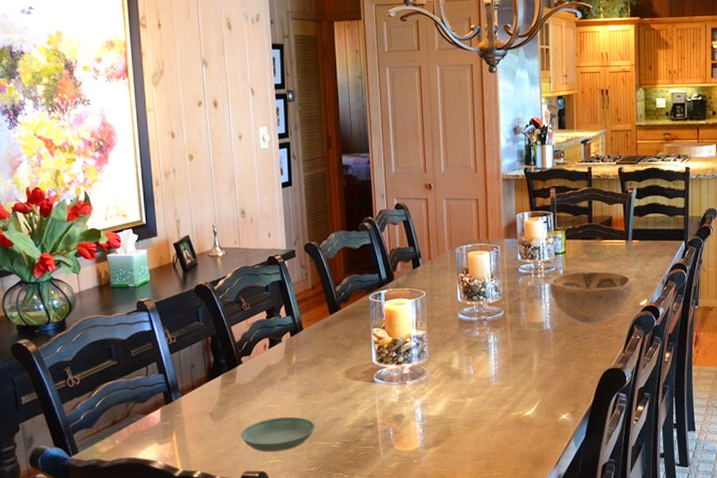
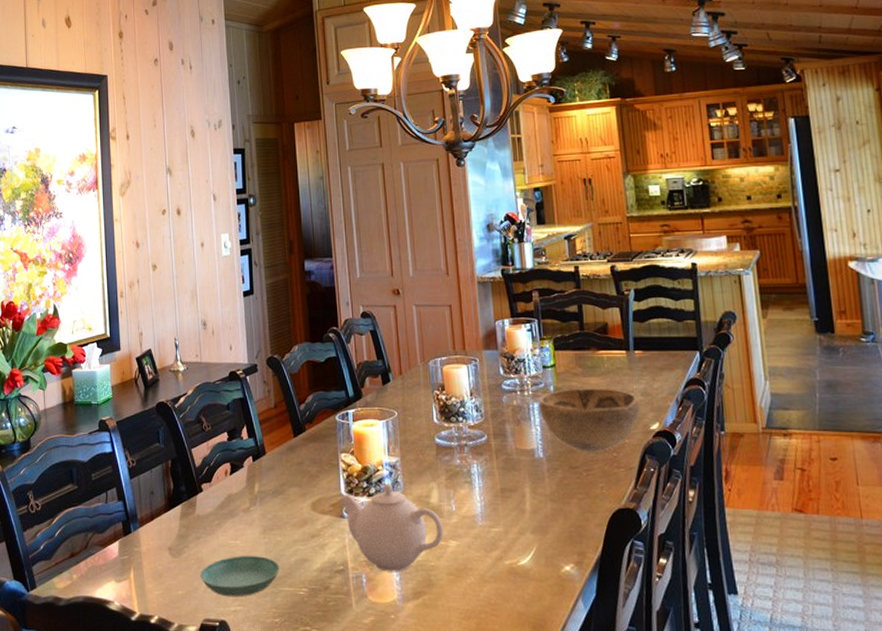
teapot: none [370,353,462,426] -> present [339,484,444,572]

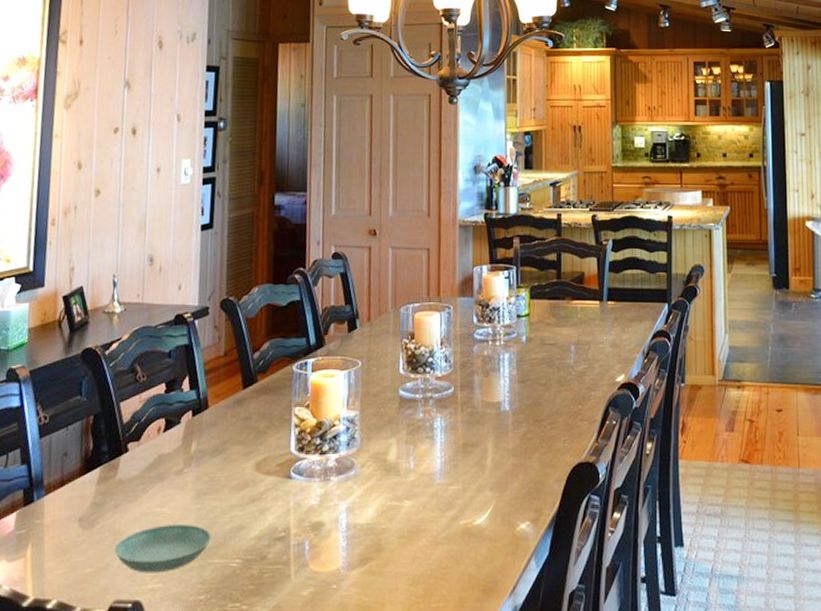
teapot: present [339,484,444,572] -> none [287,440,399,537]
decorative bowl: present [539,388,640,452] -> none [510,338,608,404]

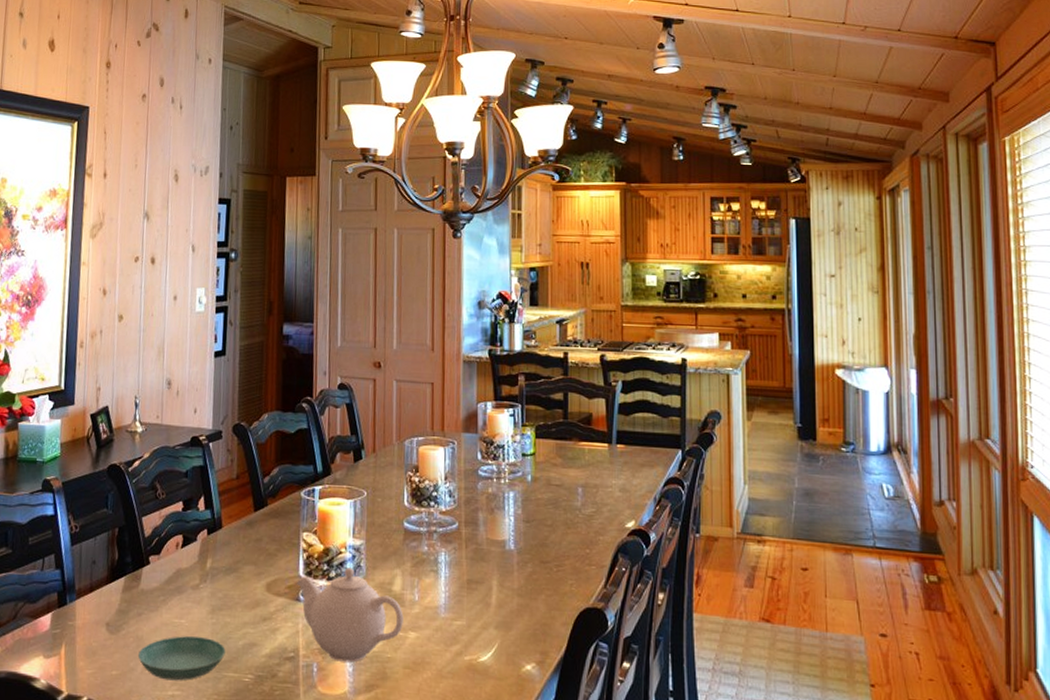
teapot: none [287,440,399,537] -> present [296,567,404,663]

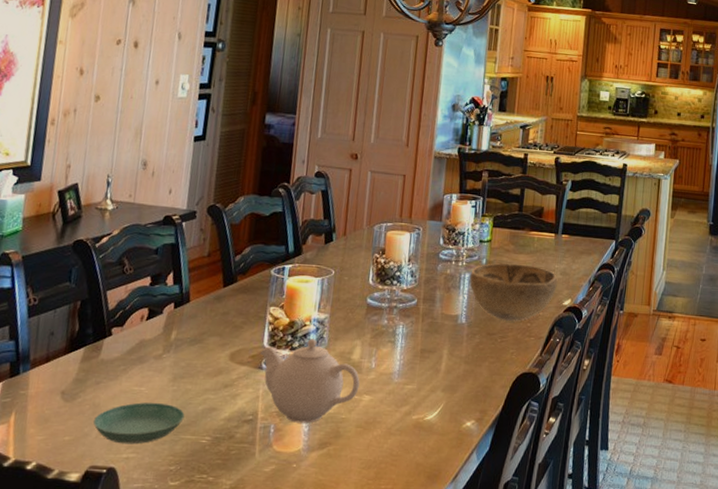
decorative bowl: none [515,479,617,547] -> present [470,263,558,321]

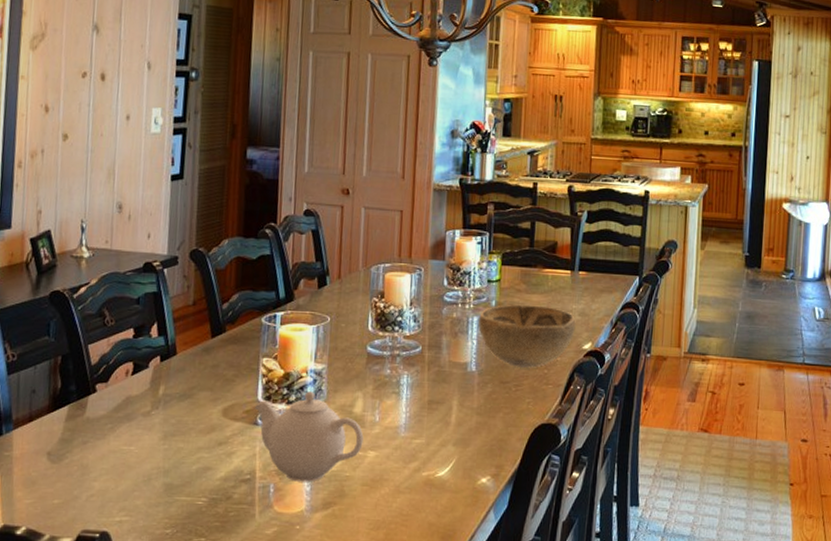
saucer: present [93,402,185,445] -> none [83,463,178,507]

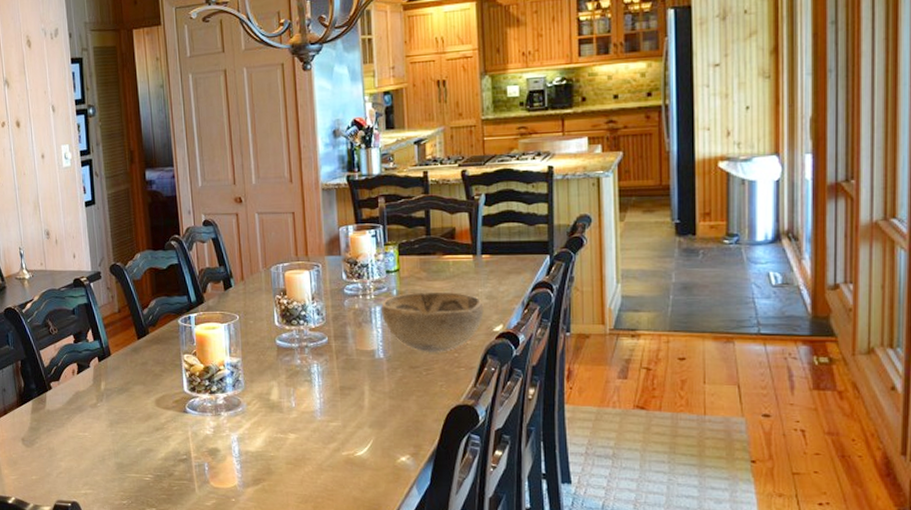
teapot: present [254,391,364,482] -> none [182,382,283,461]

